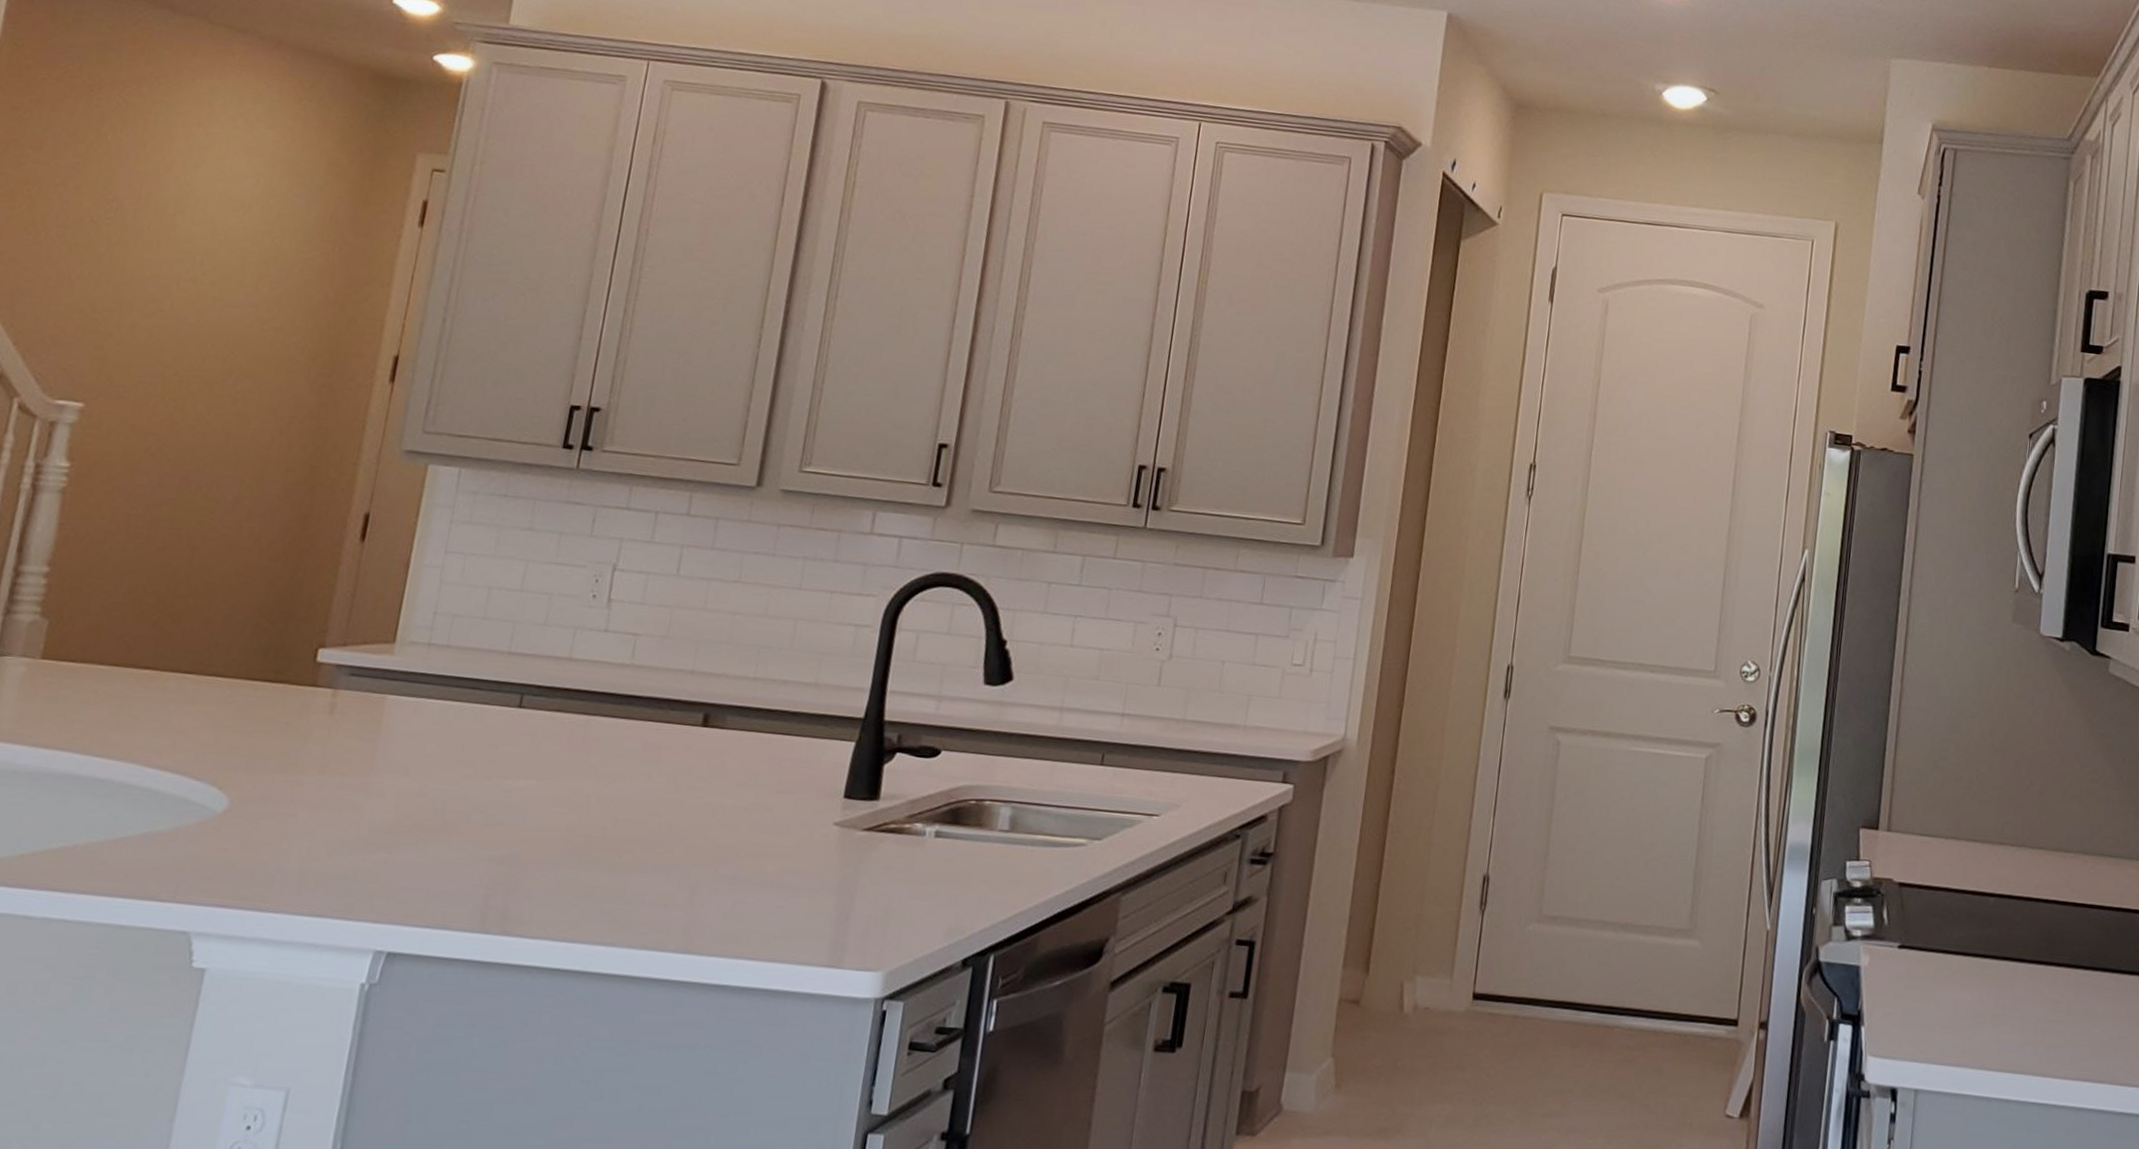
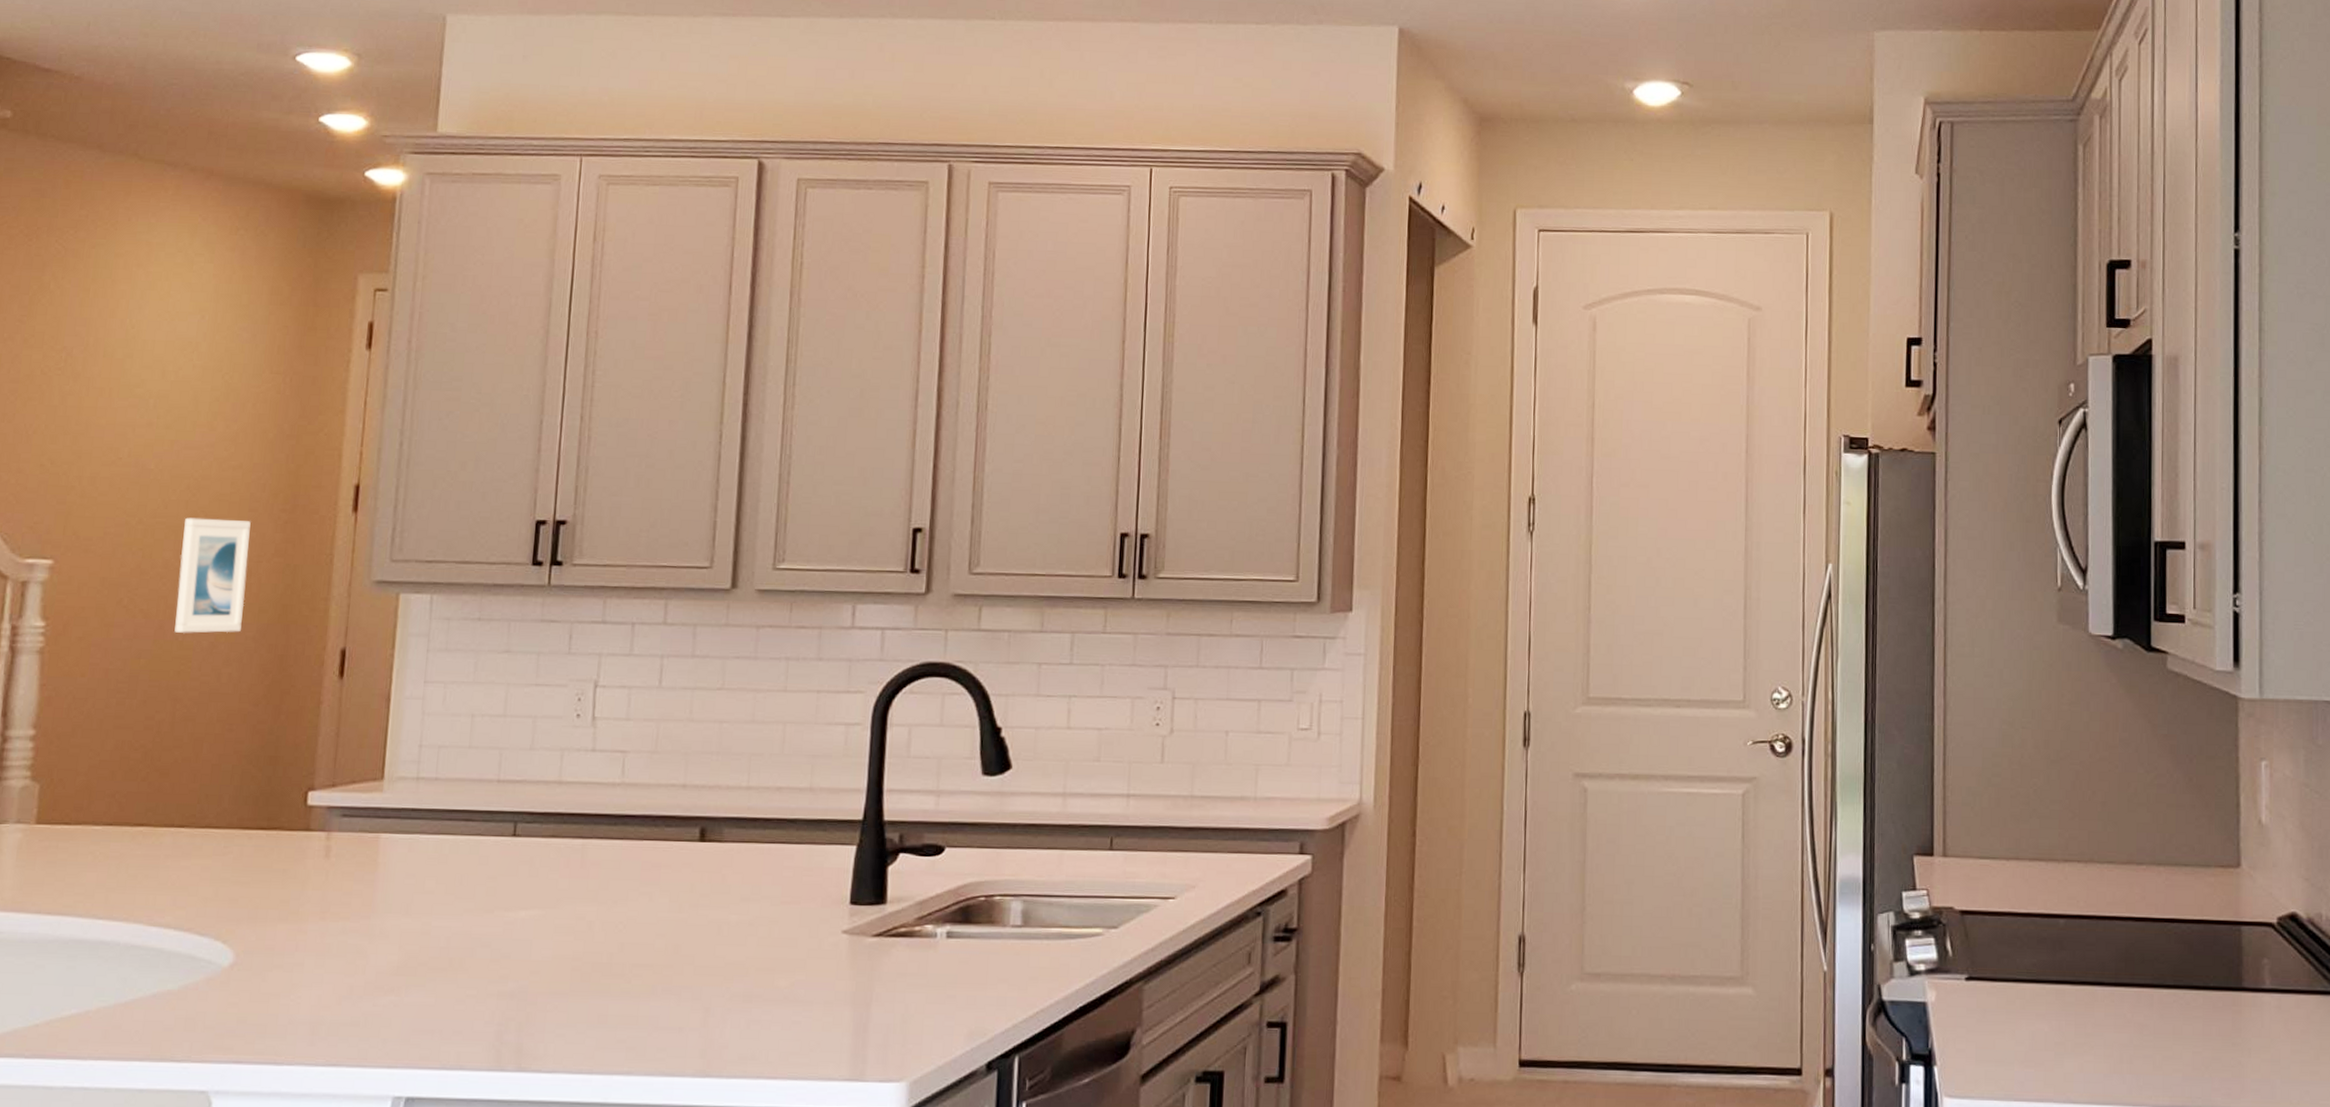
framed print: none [199,373,287,489] -> present [174,517,251,633]

